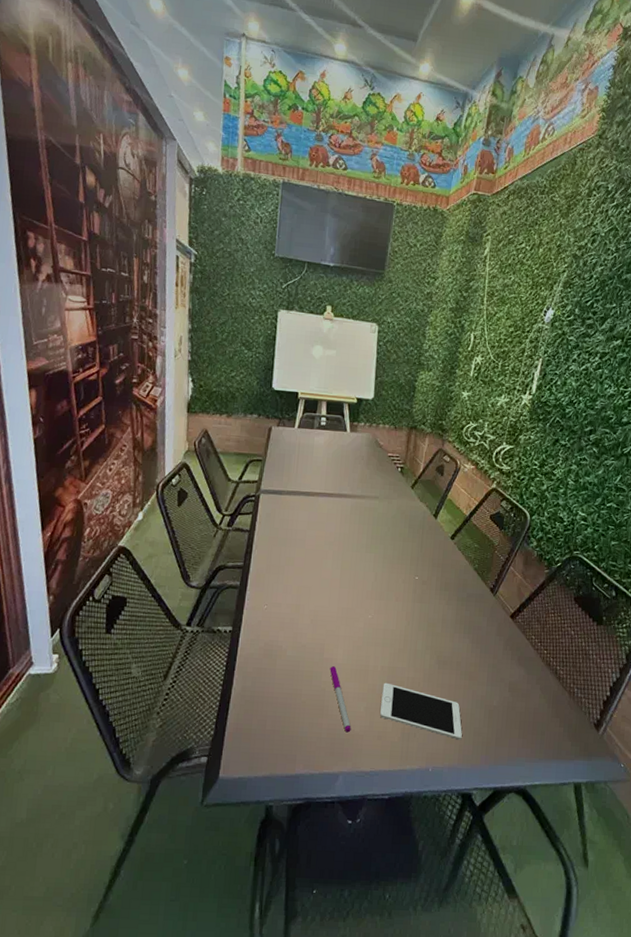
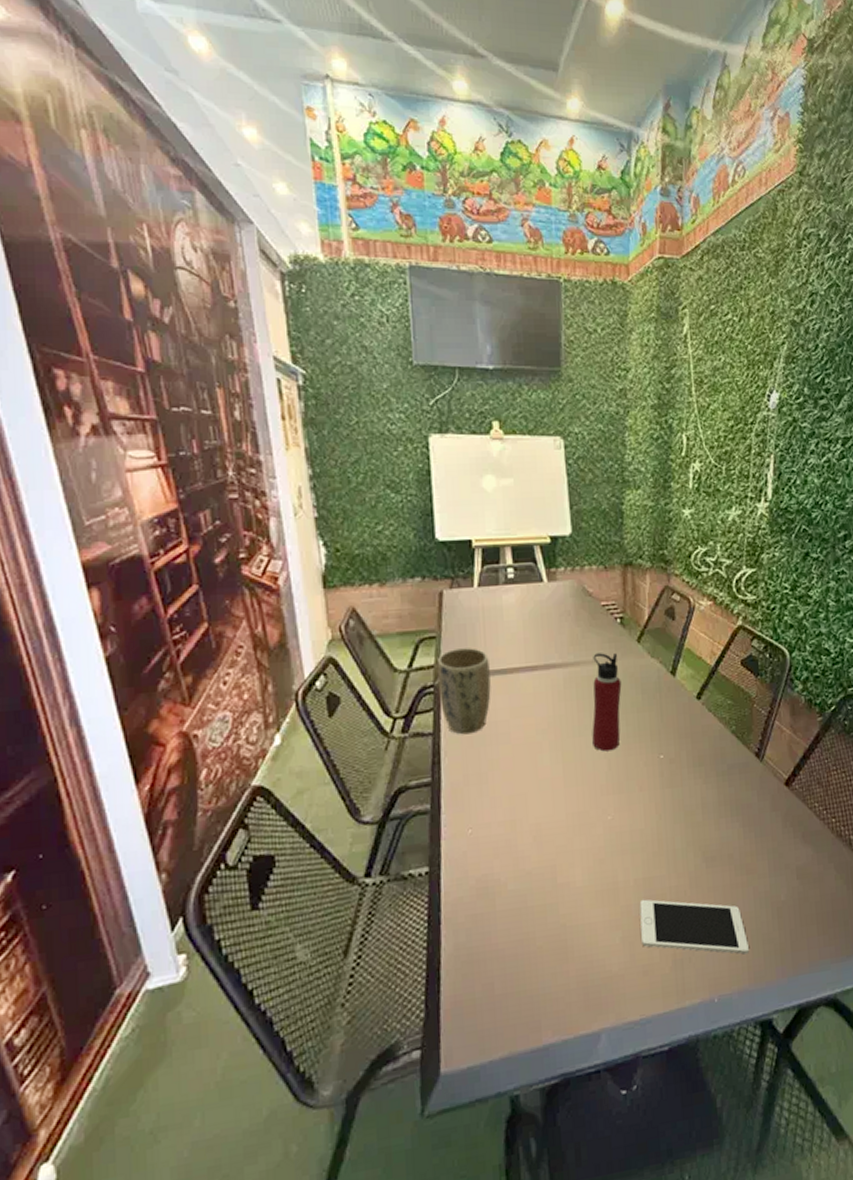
plant pot: none [257,471,298,536] -> present [437,647,491,735]
pen: present [329,666,351,733] -> none [567,892,608,976]
water bottle: none [365,491,395,567] -> present [592,653,622,752]

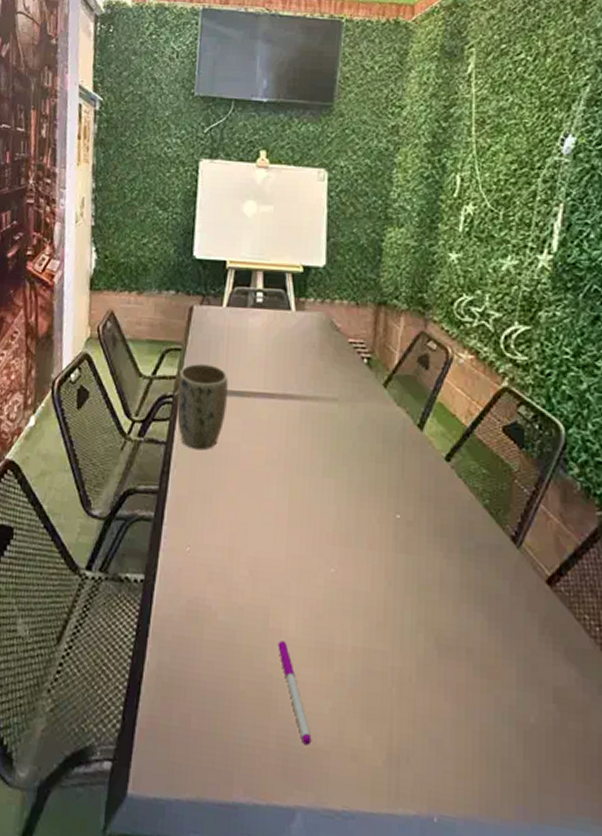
pen: none [567,892,608,976] -> present [278,641,312,746]
water bottle: present [592,653,622,752] -> none [323,391,362,498]
cell phone: present [639,899,749,954] -> none [354,671,483,776]

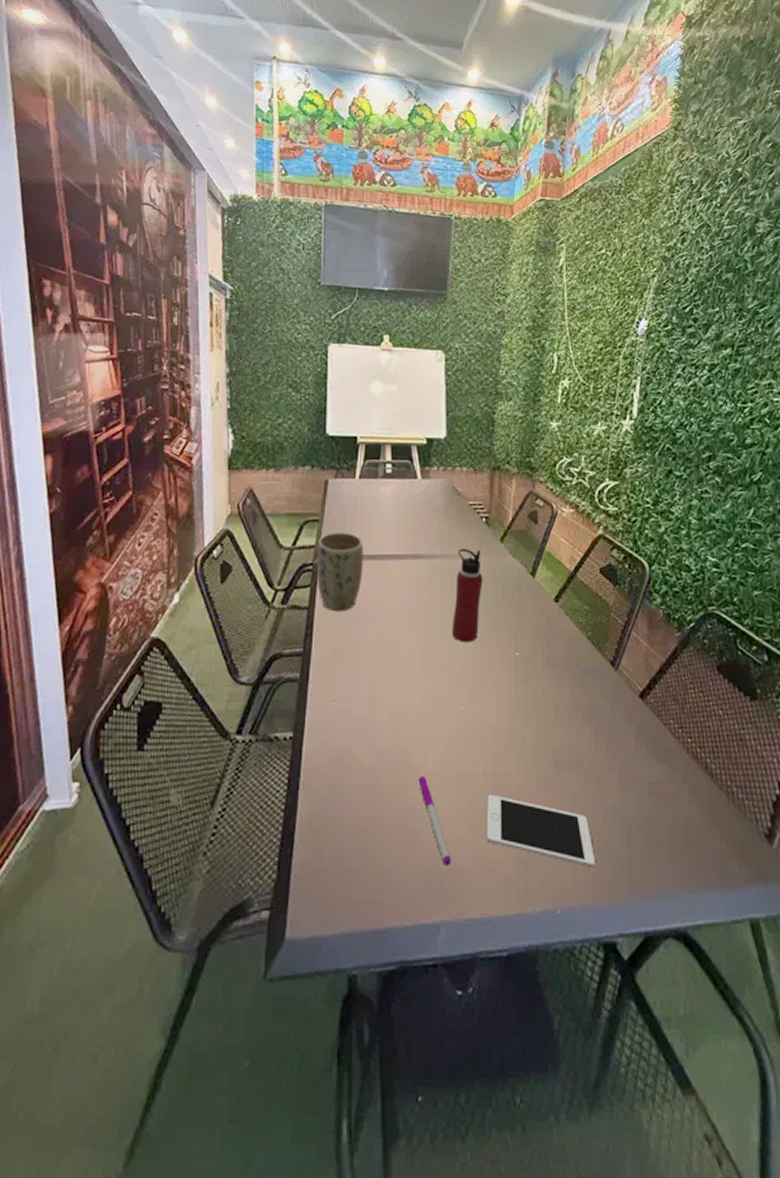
water bottle: none [323,391,362,498] -> present [452,548,483,643]
cell phone: none [354,671,483,776] -> present [487,794,595,868]

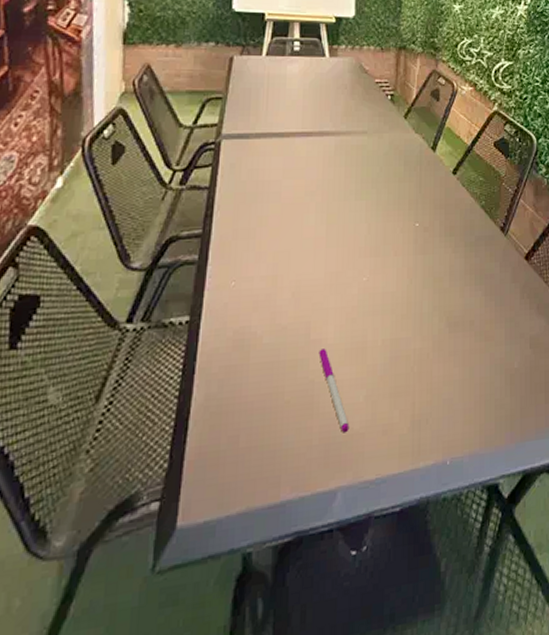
plant pot: present [316,533,363,612] -> none [218,110,269,191]
water bottle: present [452,548,483,643] -> none [356,125,387,216]
cell phone: present [487,794,595,868] -> none [384,359,482,419]

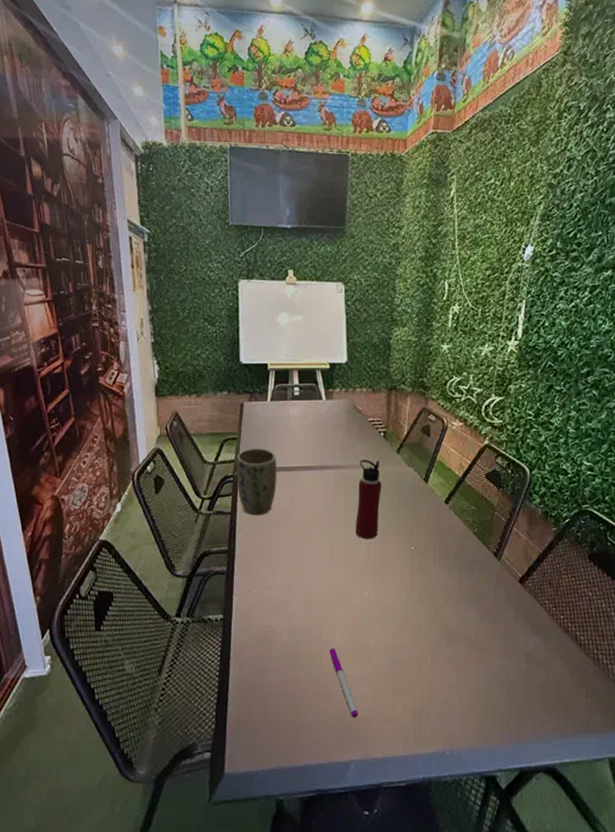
plant pot: none [218,110,269,191] -> present [236,449,277,516]
water bottle: none [356,125,387,216] -> present [355,460,382,539]

